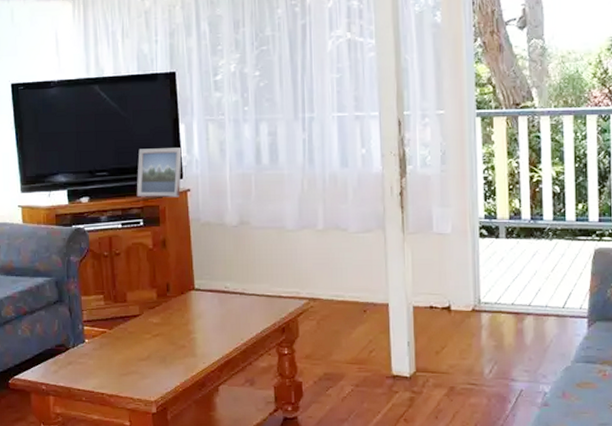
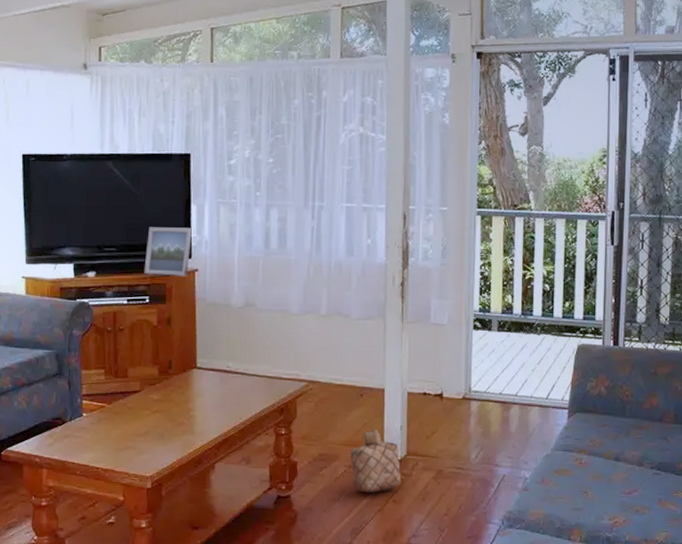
basket: none [356,347,412,413] -> present [349,430,401,493]

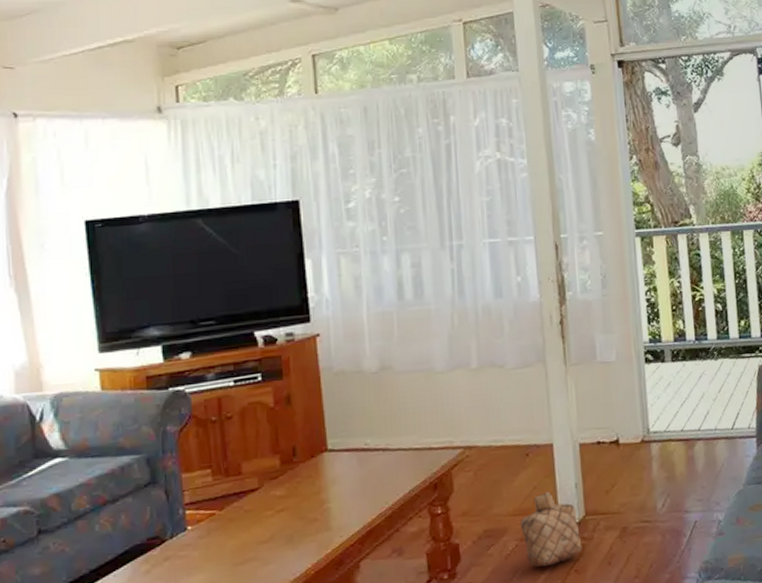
picture frame: present [144,227,192,277] -> none [252,286,309,348]

